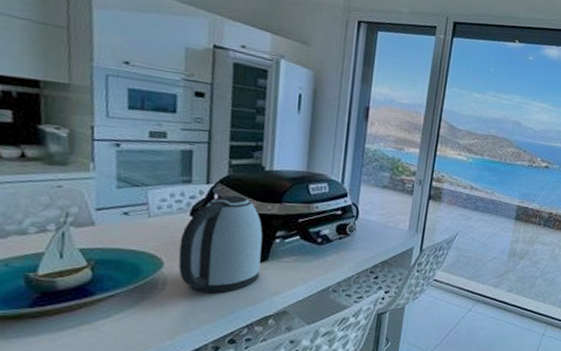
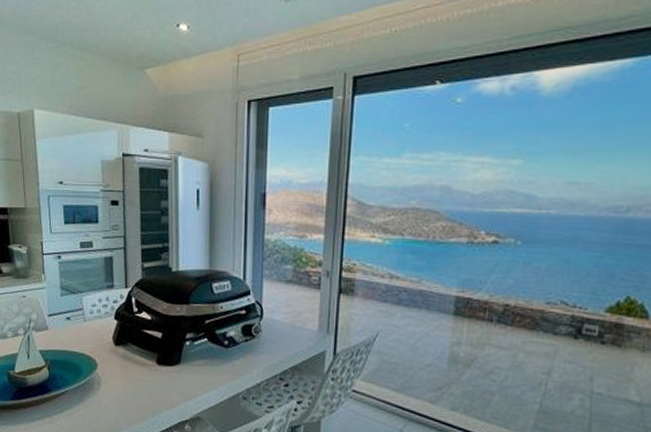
kettle: present [178,195,263,294] -> none [108,298,175,395]

